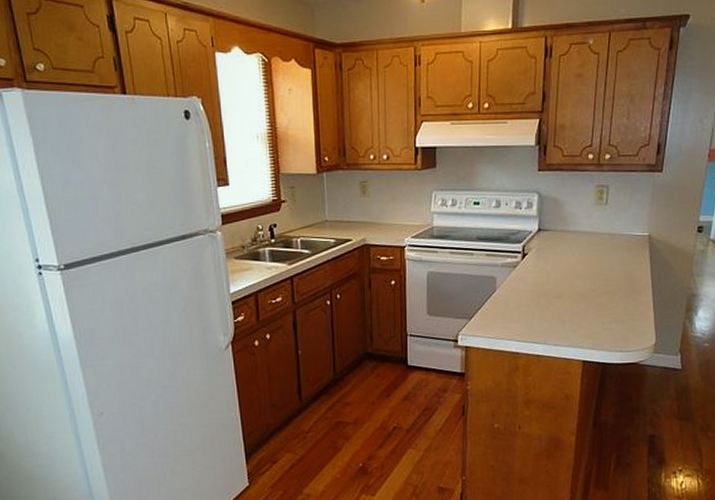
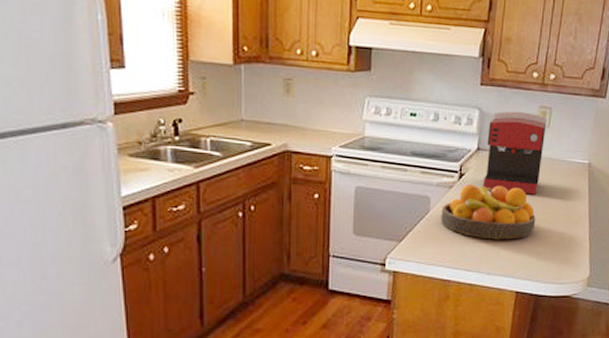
fruit bowl: none [507,262,599,313] -> present [441,184,536,240]
coffee maker: none [545,192,606,269] -> present [482,111,548,195]

